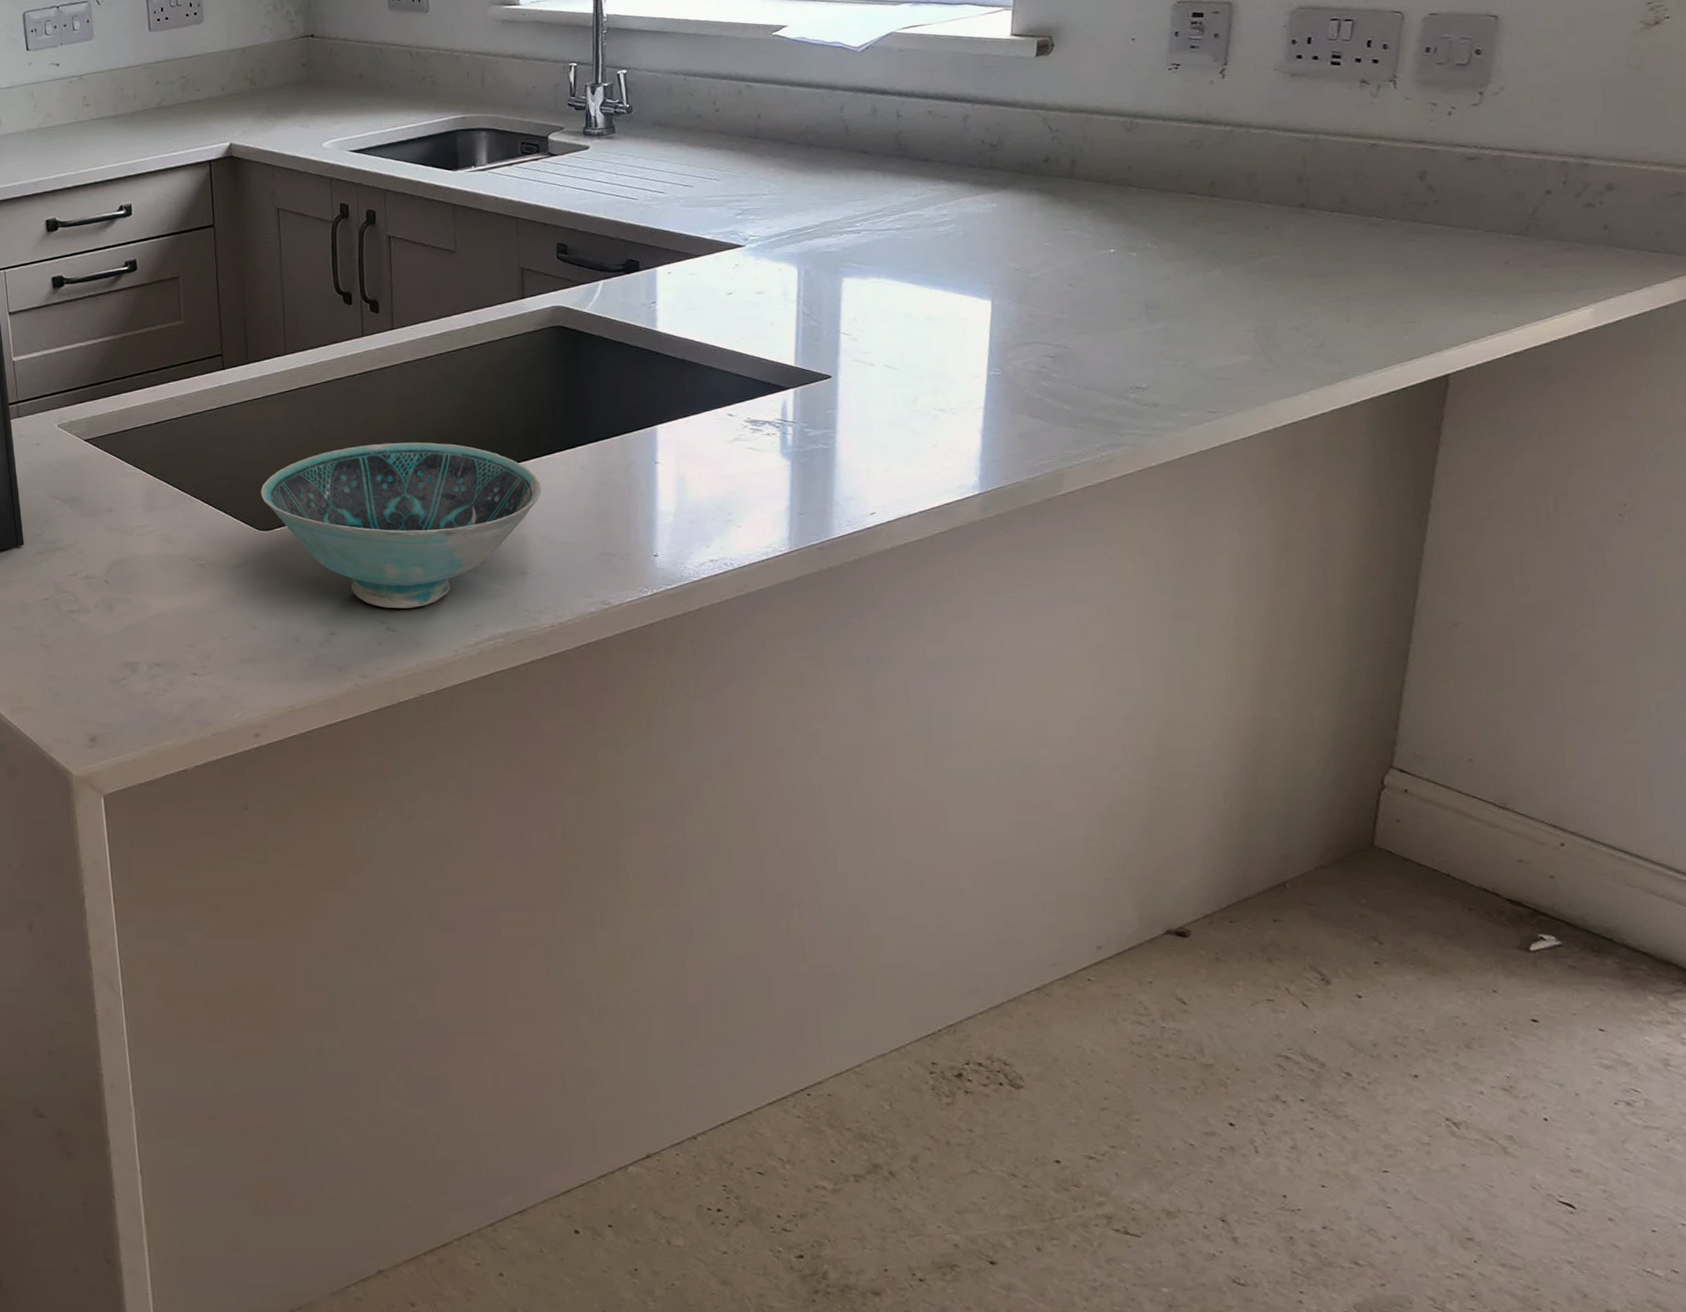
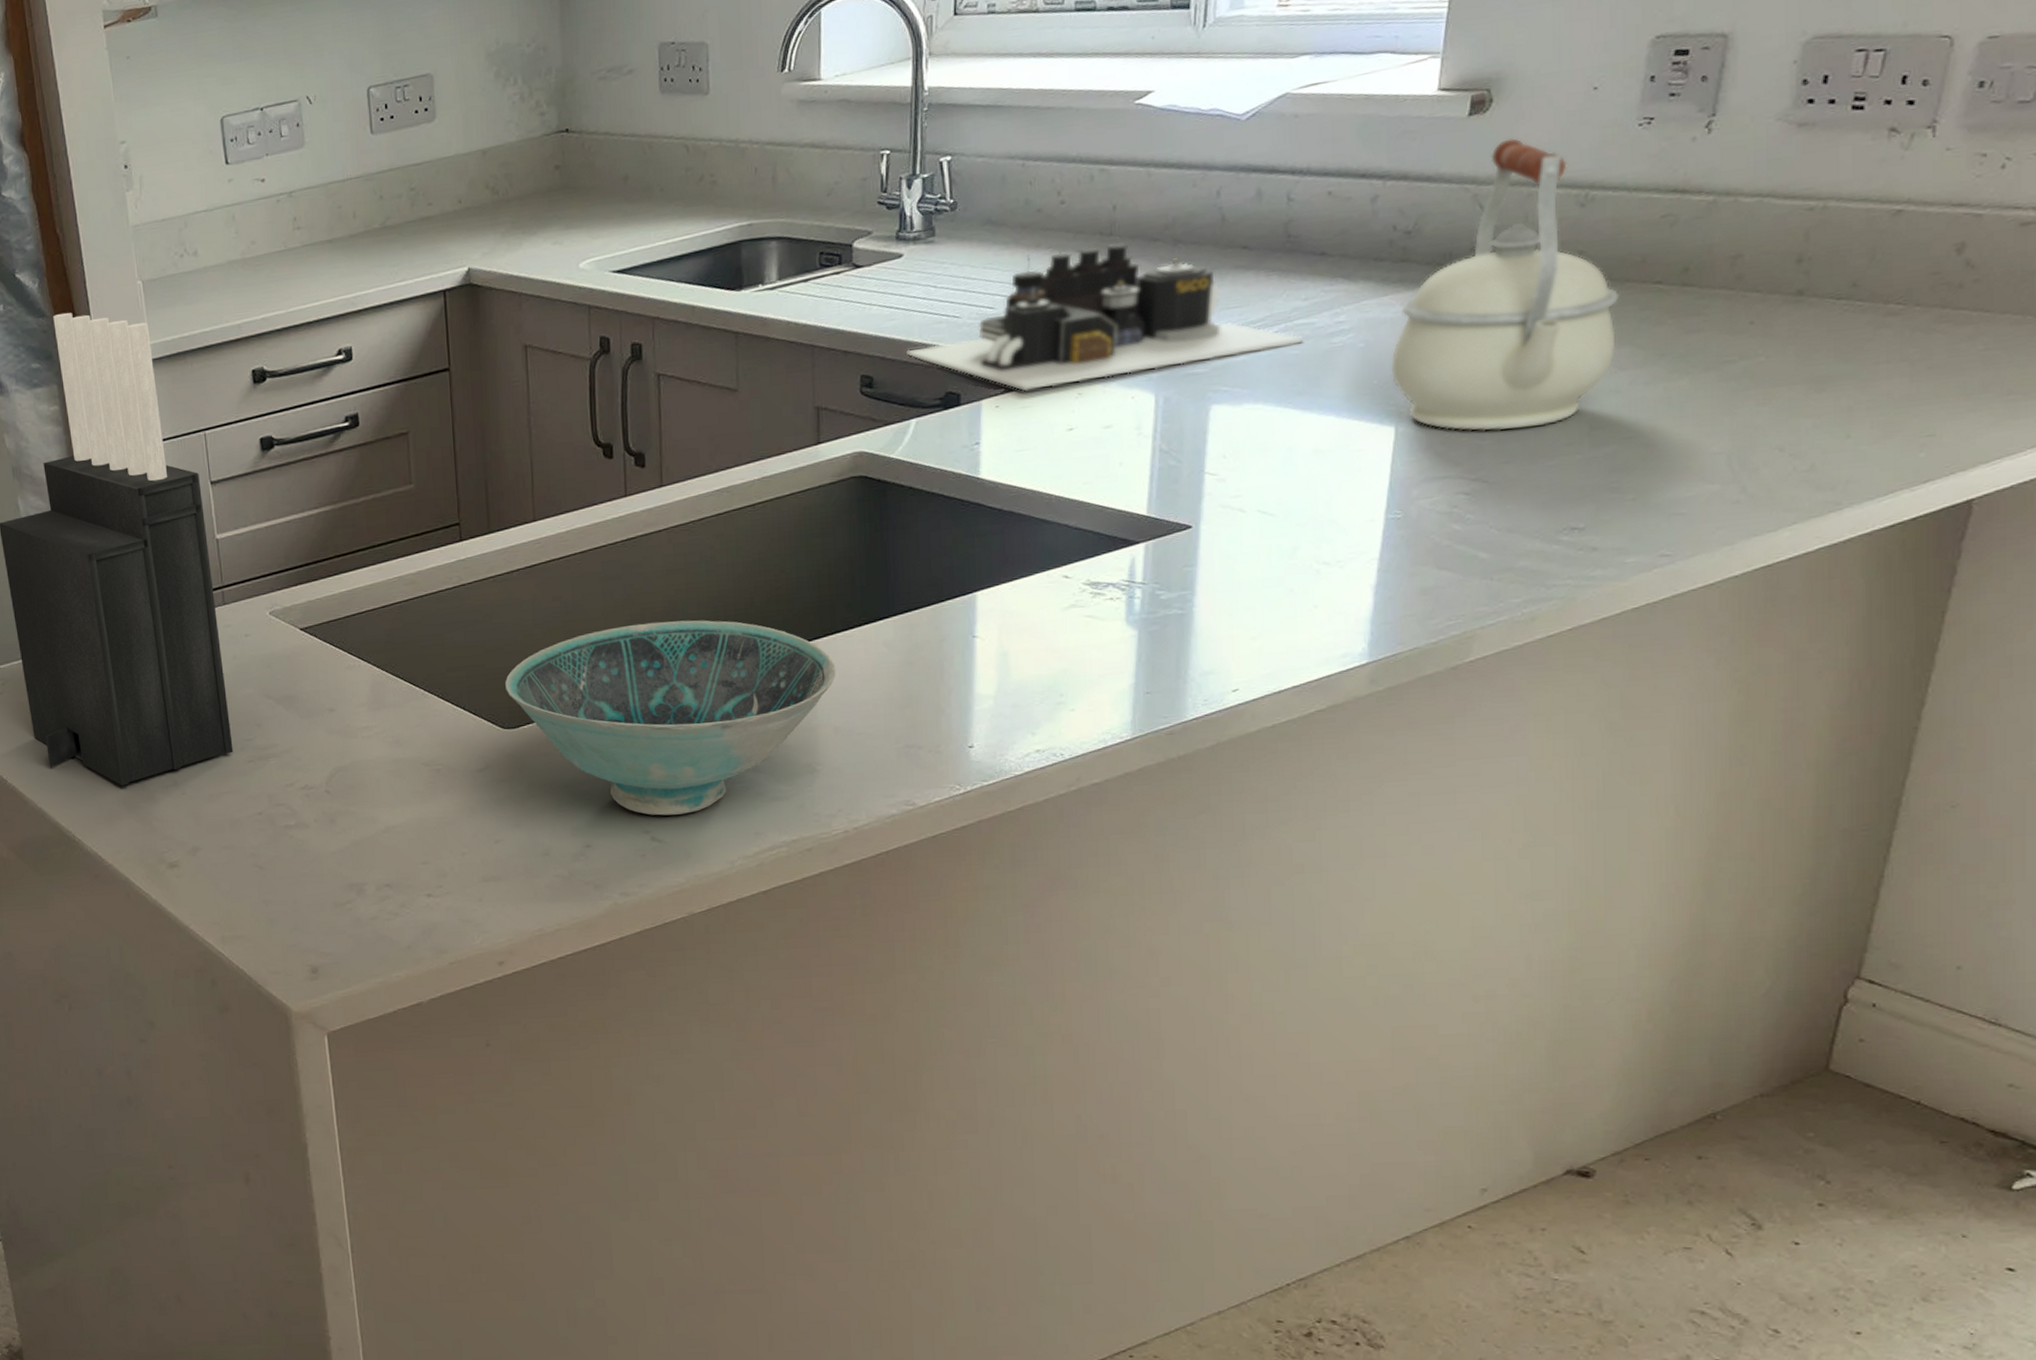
architectural model: none [594,140,915,261] -> present [906,237,1304,392]
kettle: none [985,75,1163,307] -> present [1390,138,1620,432]

